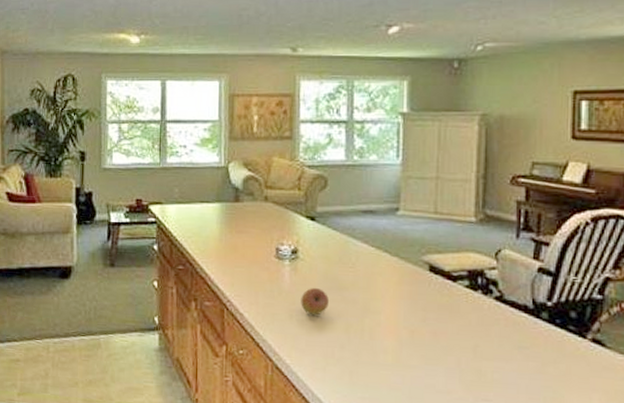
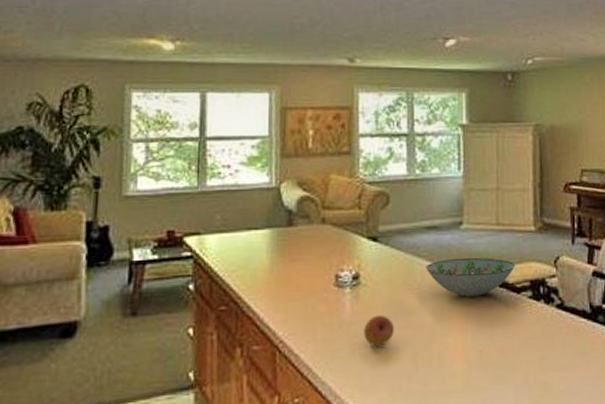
decorative bowl: none [361,243,453,280] -> present [426,258,516,297]

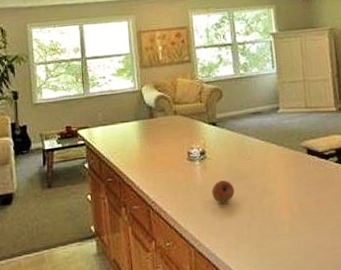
decorative bowl: present [426,258,516,297] -> none [254,133,323,164]

